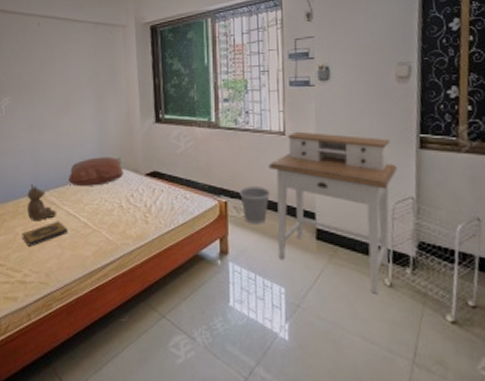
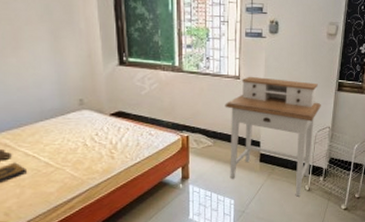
pillow: present [68,157,124,186] -> none [24,98,87,127]
wastebasket: present [238,186,271,226] -> none [199,122,226,154]

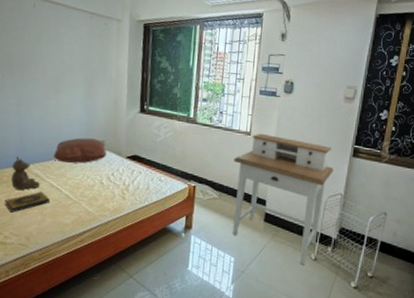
pillow: none [24,98,87,127] -> present [54,137,107,164]

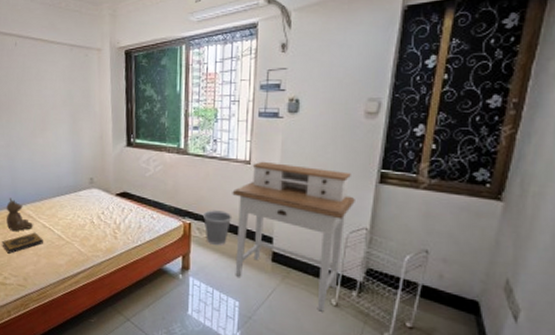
pillow: present [54,137,107,164] -> none [44,176,96,203]
wastebasket: none [206,174,233,207] -> present [202,210,233,246]

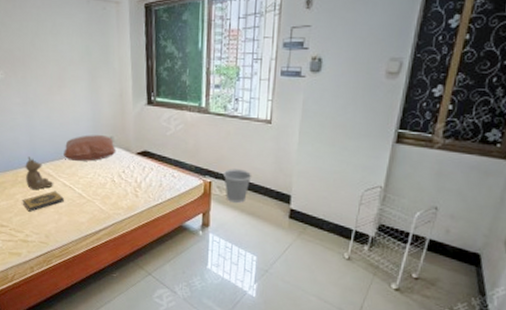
pillow: none [44,176,96,203] -> present [64,135,116,162]
desk: present [232,161,355,312] -> none [252,120,372,265]

